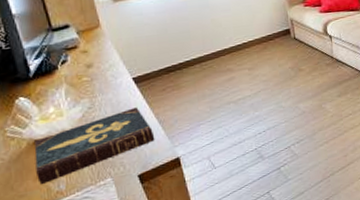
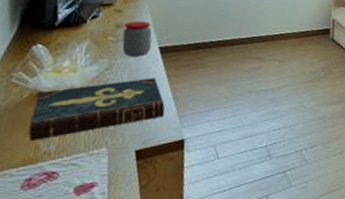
jar: none [93,56,126,92] -> present [122,20,152,57]

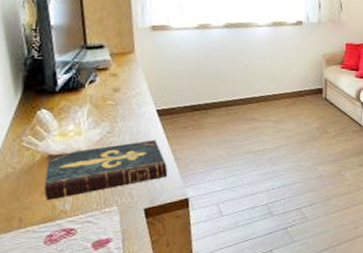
jar: present [122,20,152,57] -> none [120,84,150,119]

